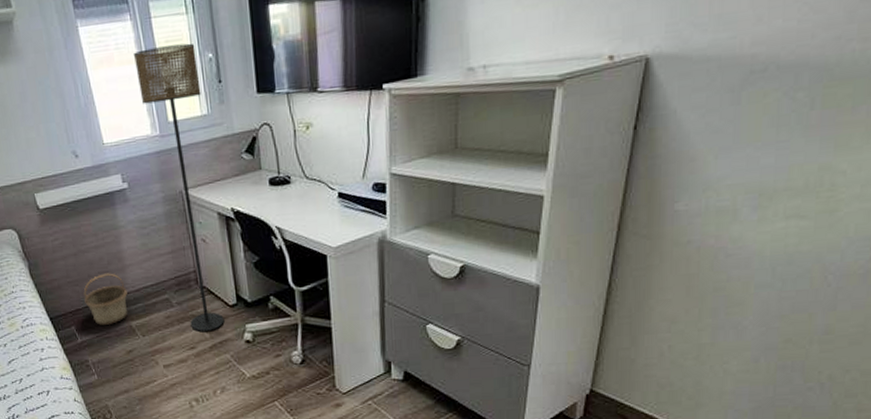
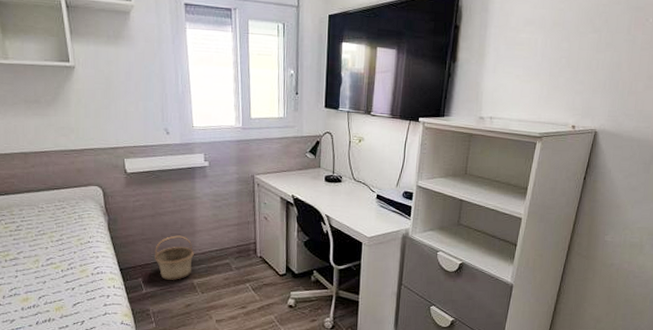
floor lamp: present [134,43,224,331] -> none [230,57,281,294]

